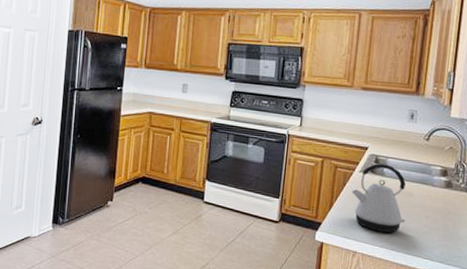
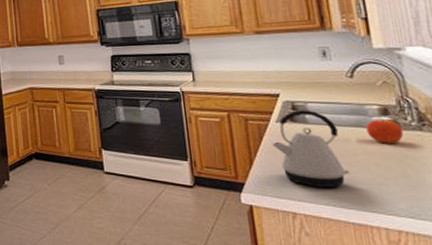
fruit: none [427,179,453,201] -> present [366,120,403,144]

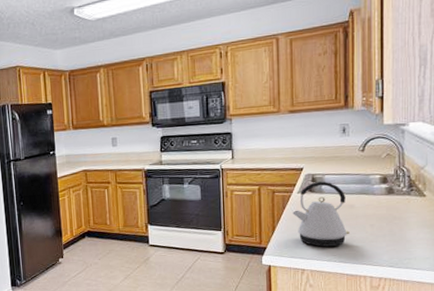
fruit: present [366,120,403,144] -> none [368,187,395,208]

